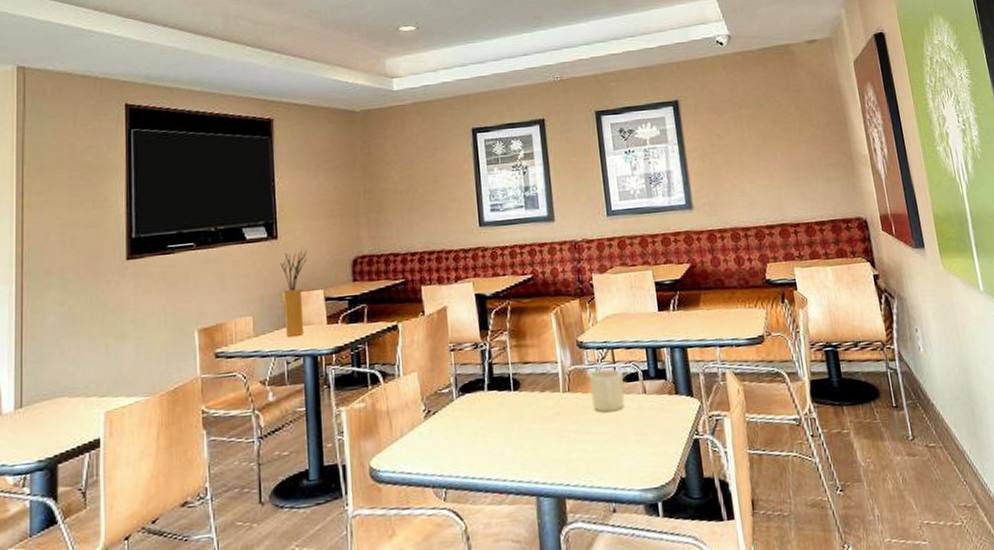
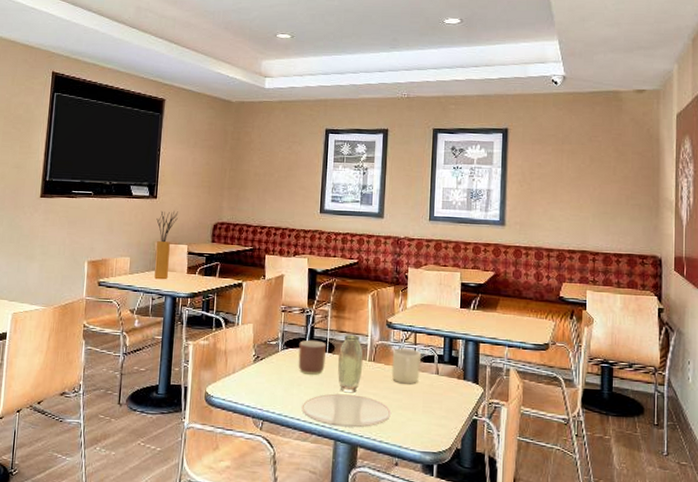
mug: none [477,378,512,422] -> present [298,339,326,375]
plate: none [490,435,600,479] -> present [301,393,392,428]
vase: none [525,363,558,436] -> present [337,334,364,393]

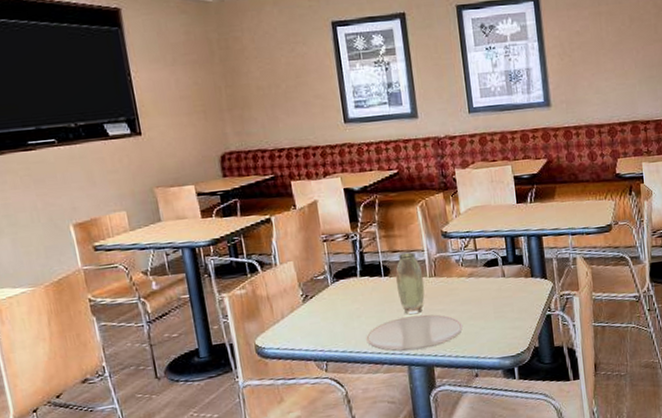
vase: present [154,210,178,279] -> none [147,147,179,230]
mug: present [298,339,326,375] -> none [350,265,383,304]
mug: present [391,348,422,385] -> none [453,255,486,294]

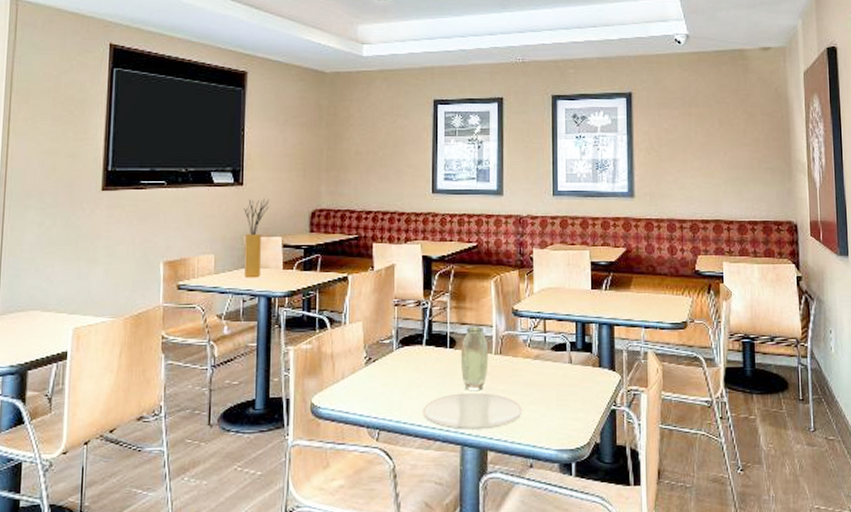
vase: none [147,147,179,230] -> present [244,199,269,277]

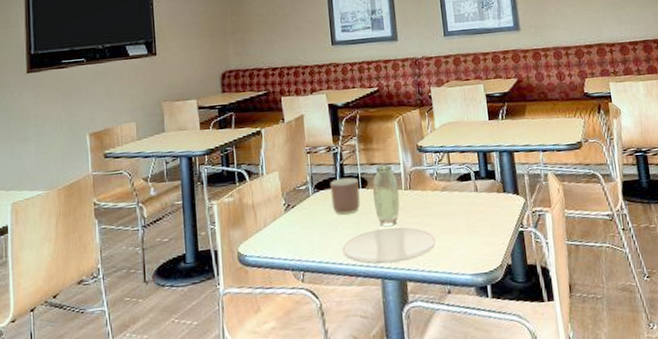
vase: present [244,199,269,277] -> none [159,65,182,140]
mug: none [416,335,446,374] -> present [330,177,360,215]

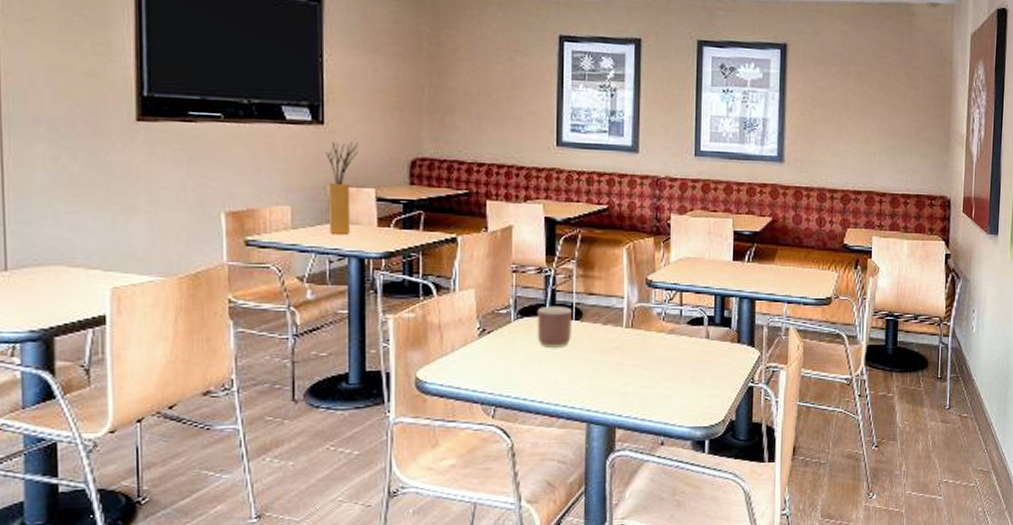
vase: none [159,65,182,140] -> present [326,141,358,234]
plate: present [342,227,437,264] -> none [544,368,655,407]
vase: present [372,165,400,227] -> none [587,297,619,367]

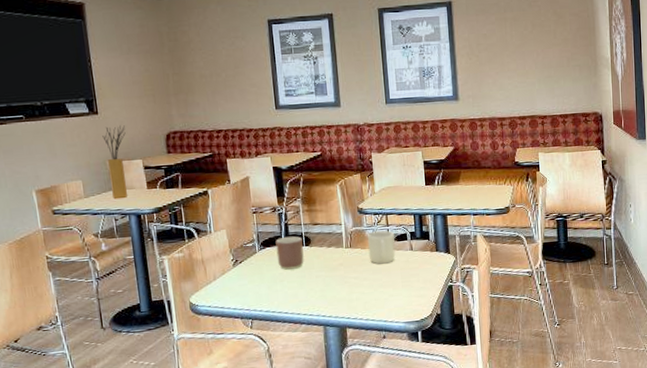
mug: none [653,310,689,352] -> present [367,230,396,264]

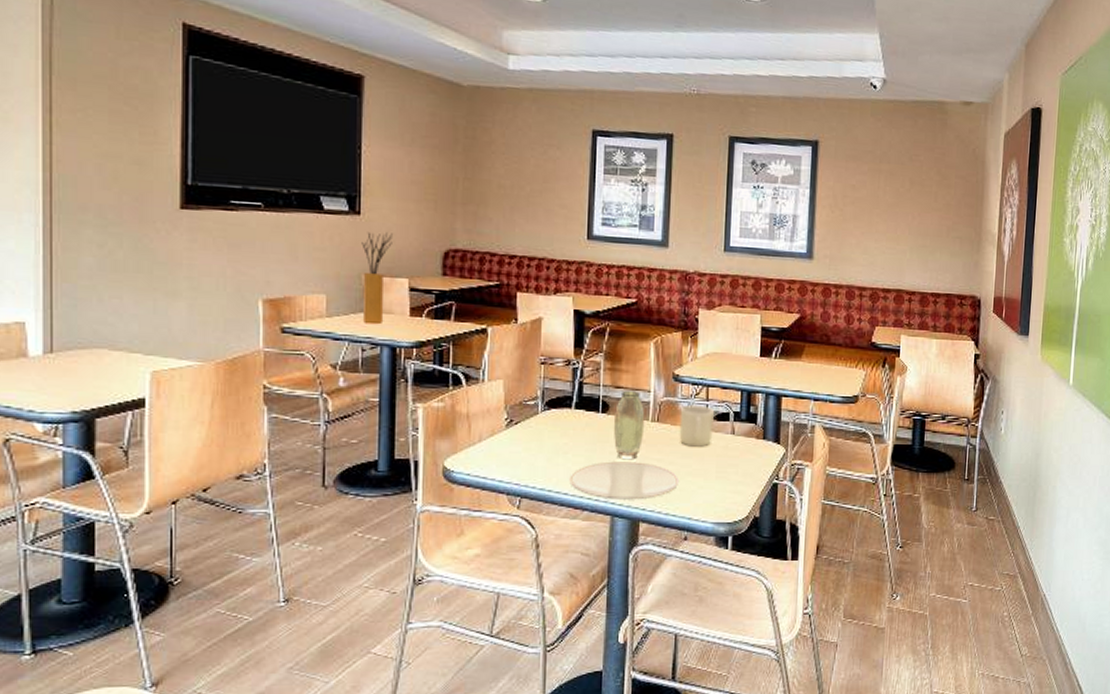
mug: present [275,236,304,270] -> none [563,398,598,440]
plate: none [287,281,374,313] -> present [569,461,680,500]
vase: none [315,225,341,281] -> present [613,390,645,460]

